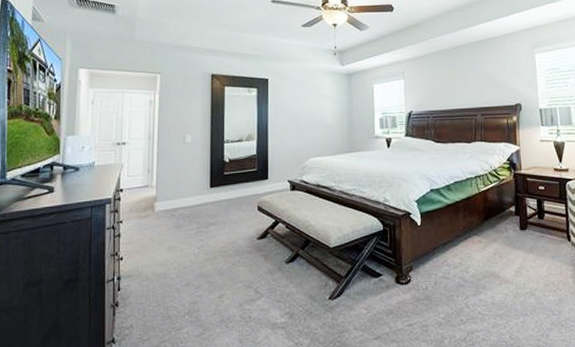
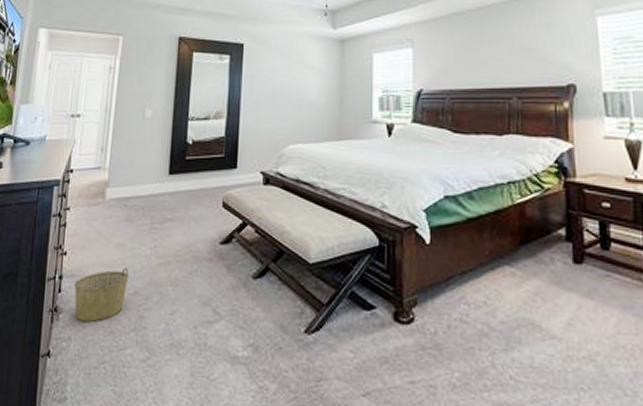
basket: none [131,265,180,311] -> present [73,268,129,322]

